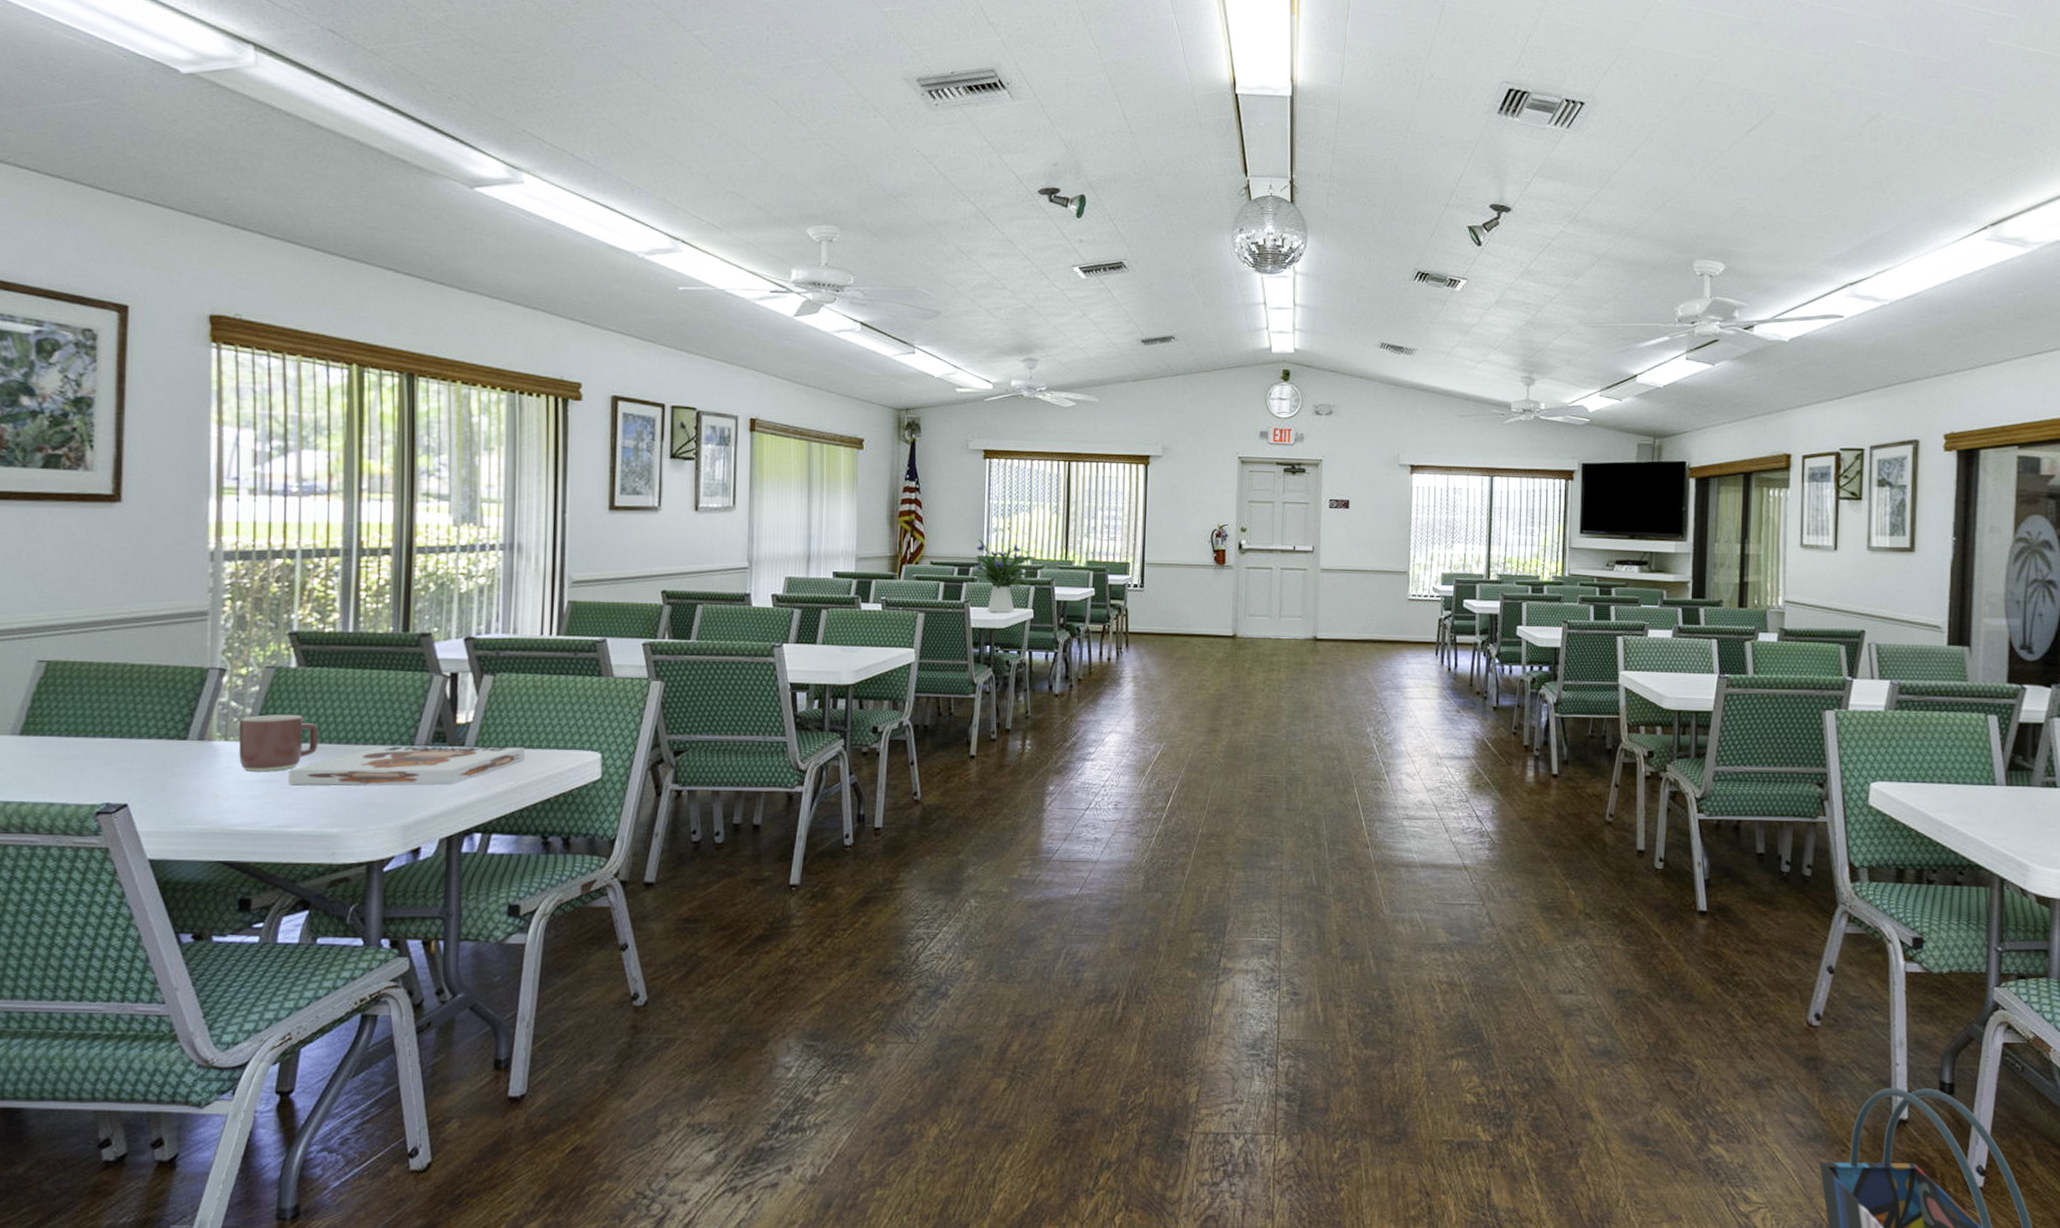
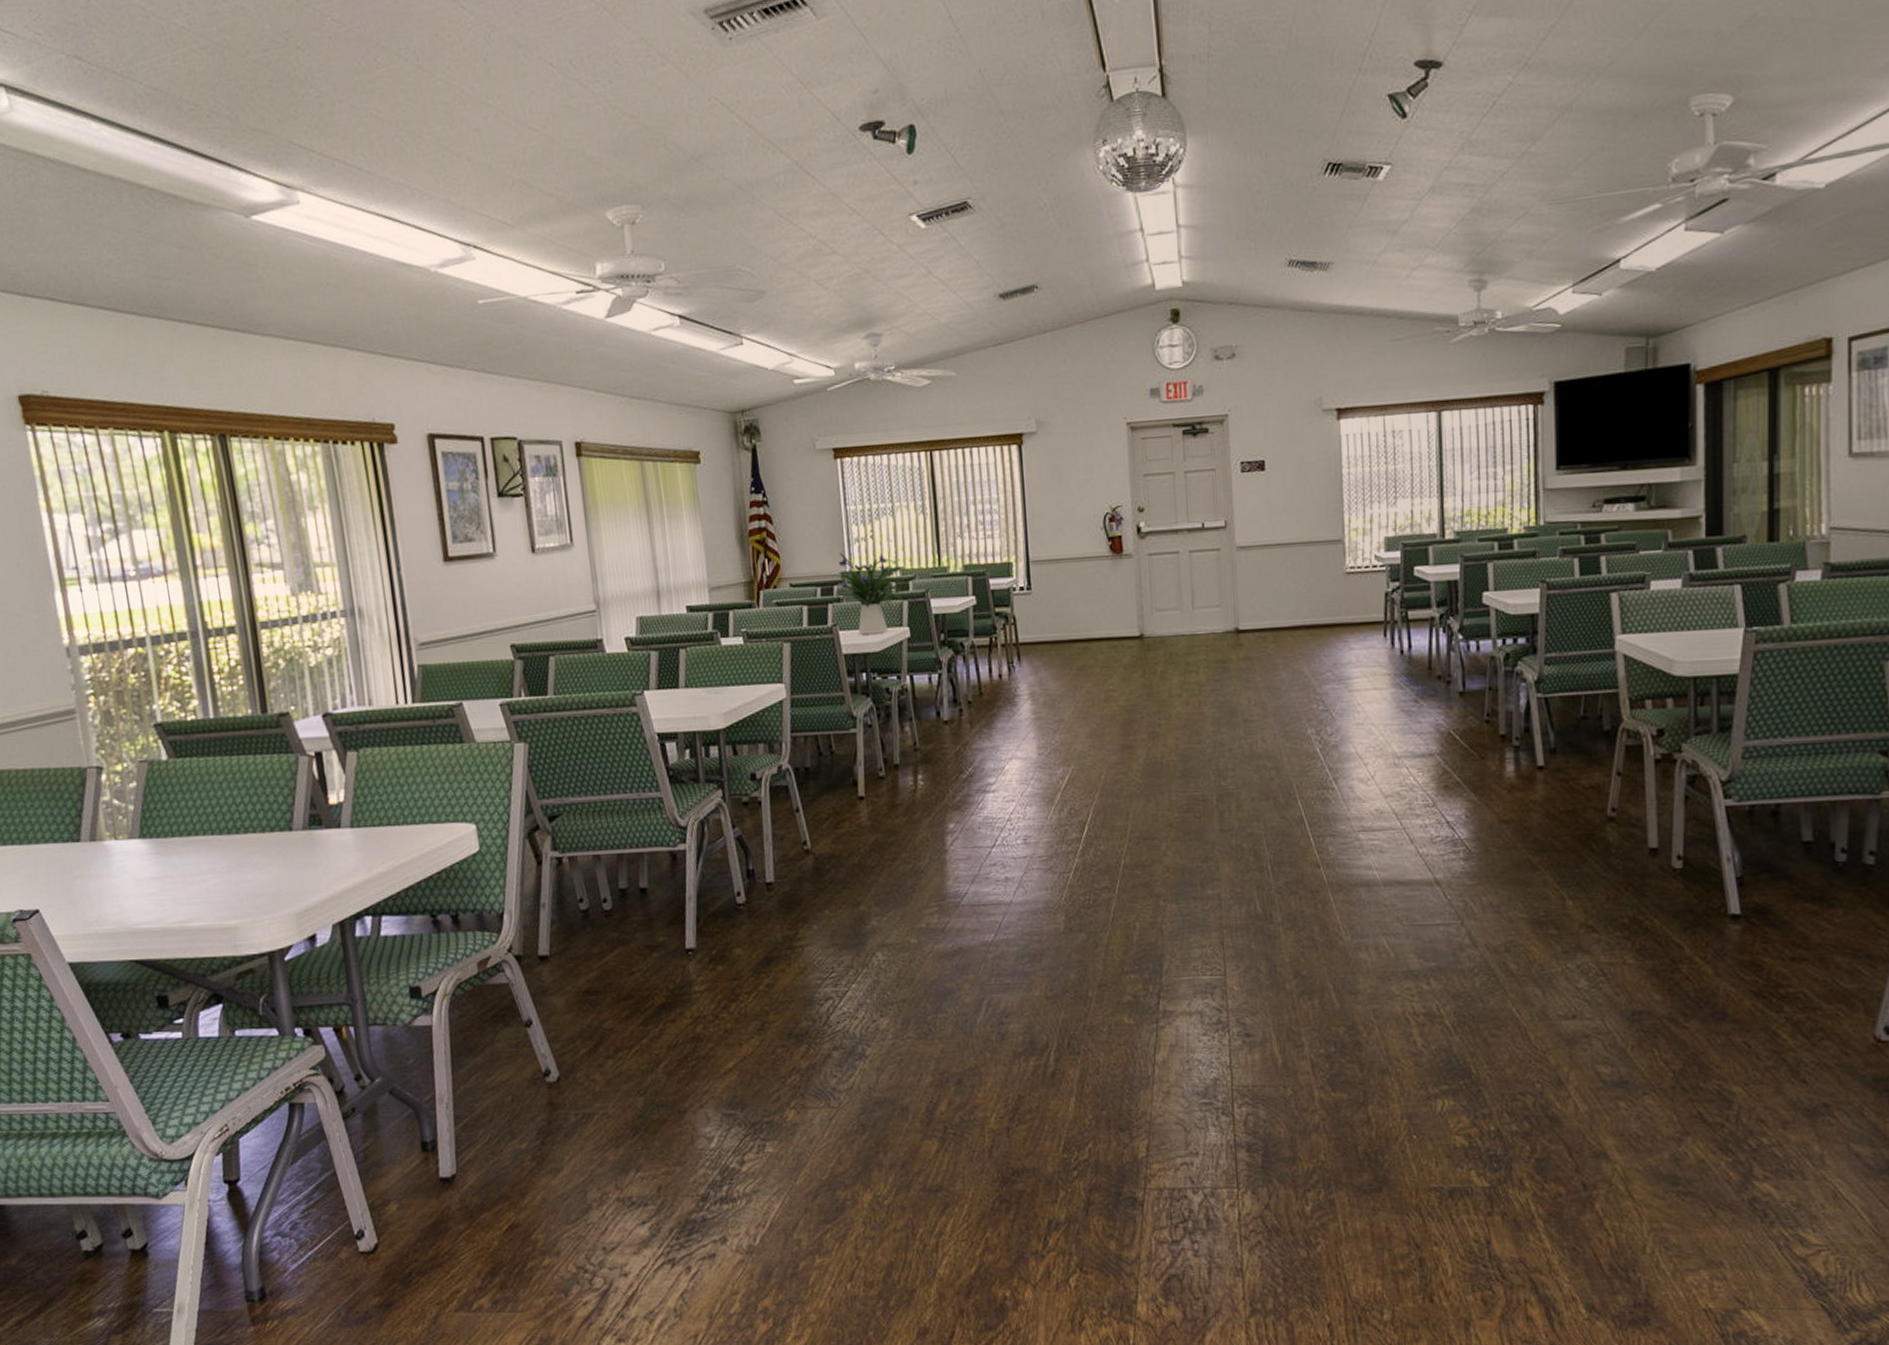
mug: present [238,714,319,772] -> none [124,807,202,869]
board game: present [288,746,525,786] -> none [179,824,401,880]

